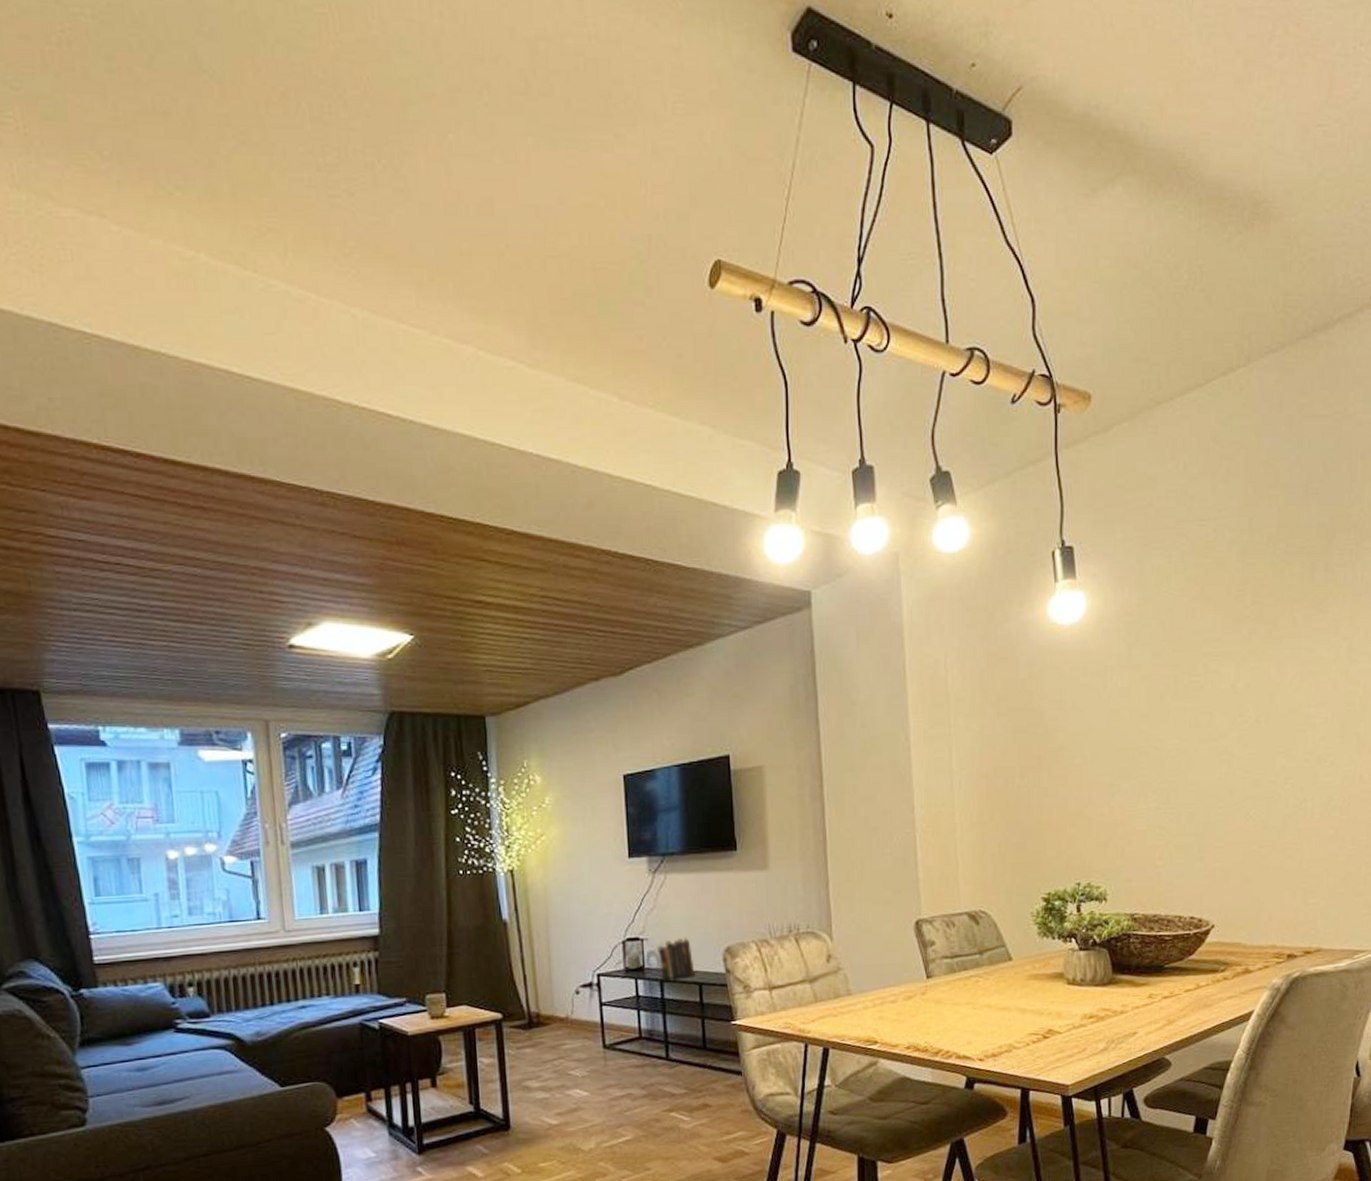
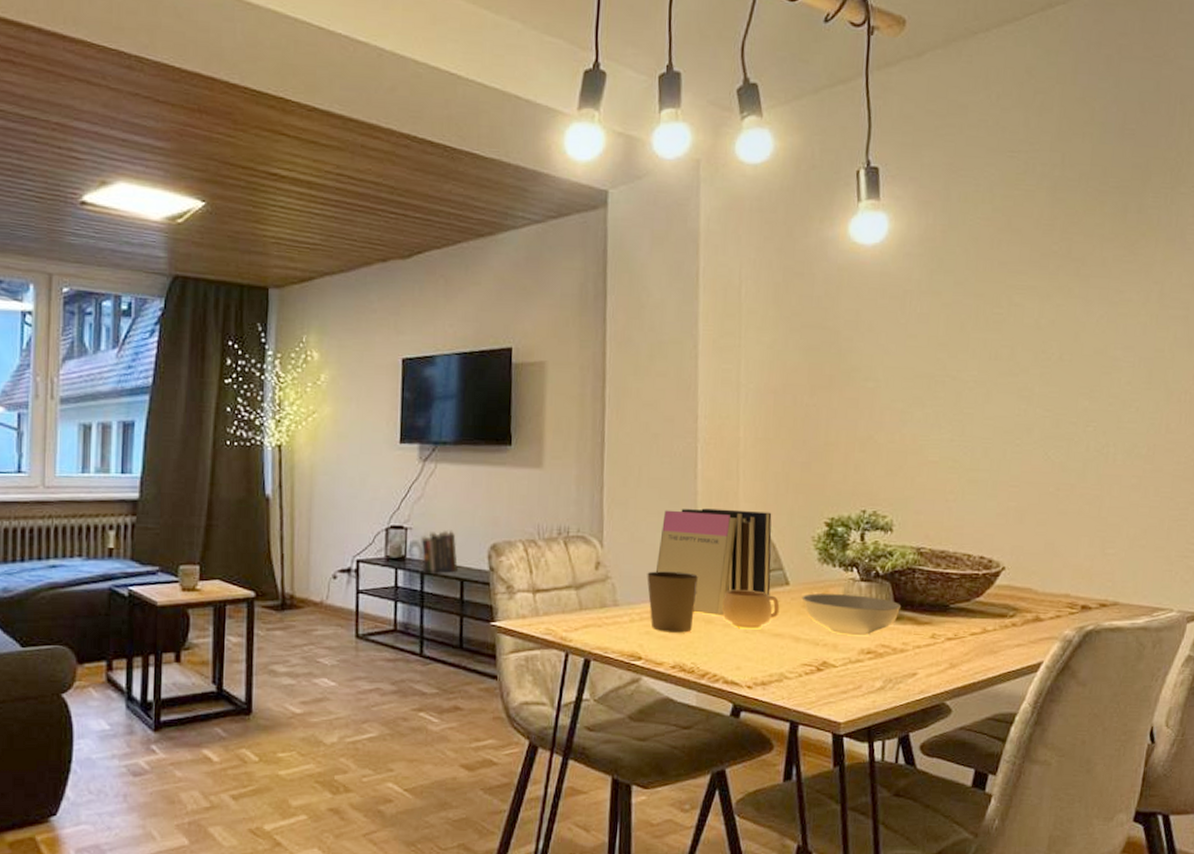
dixie cup: none [876,957,925,1016] -> present [647,571,698,633]
books: none [884,893,995,996] -> present [655,508,772,616]
mug: none [951,968,1005,1006] -> present [722,590,780,629]
bowl: none [1025,964,1119,1002] -> present [802,593,902,635]

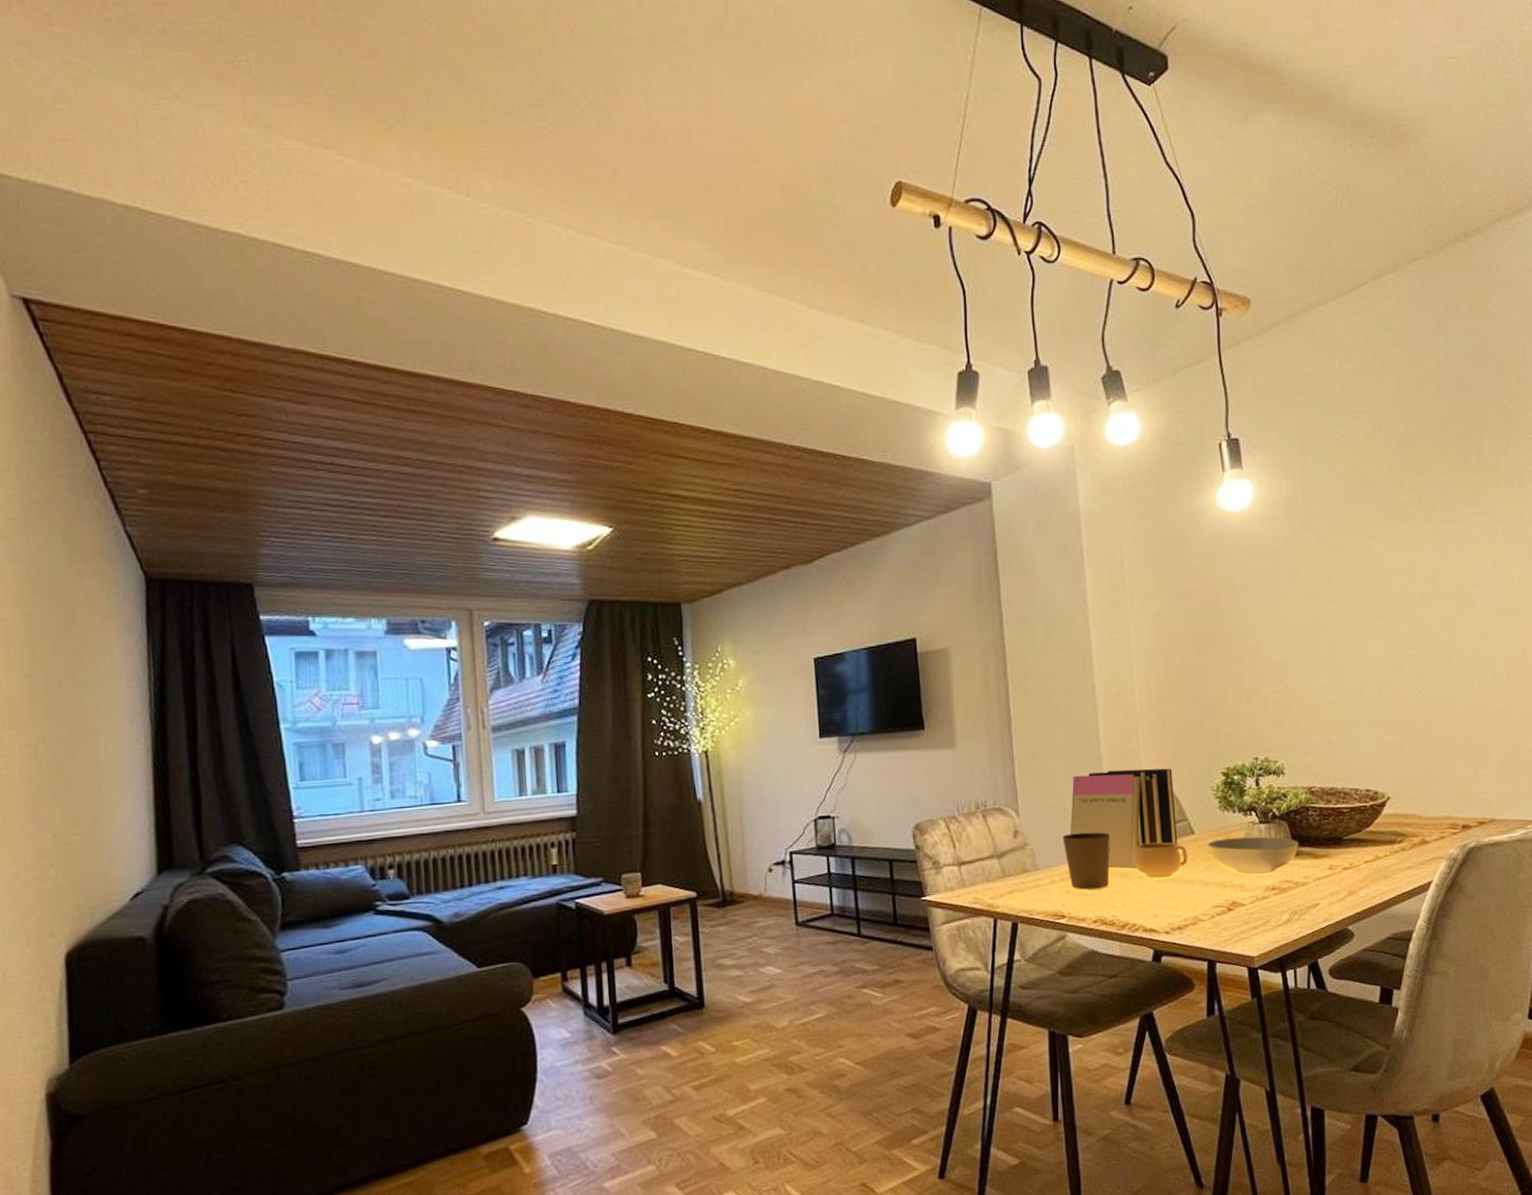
books: present [421,530,458,575] -> none [848,814,885,859]

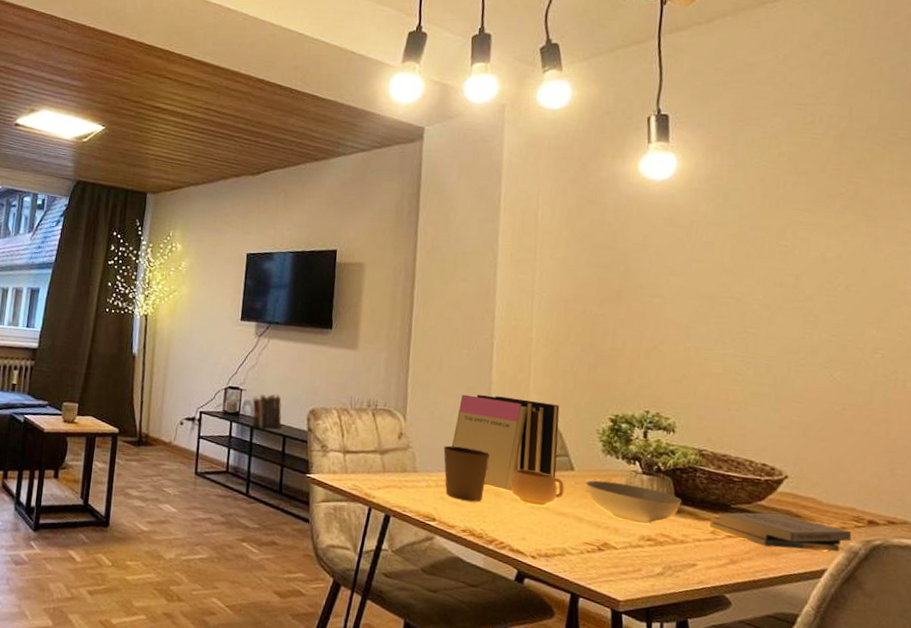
books: none [848,814,885,859] -> present [252,394,282,430]
books: none [1325,836,1450,871] -> present [709,512,852,552]

